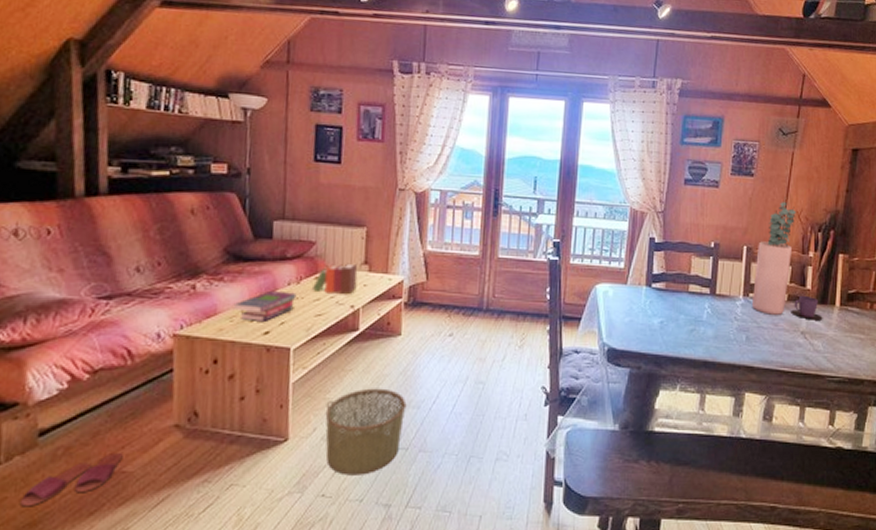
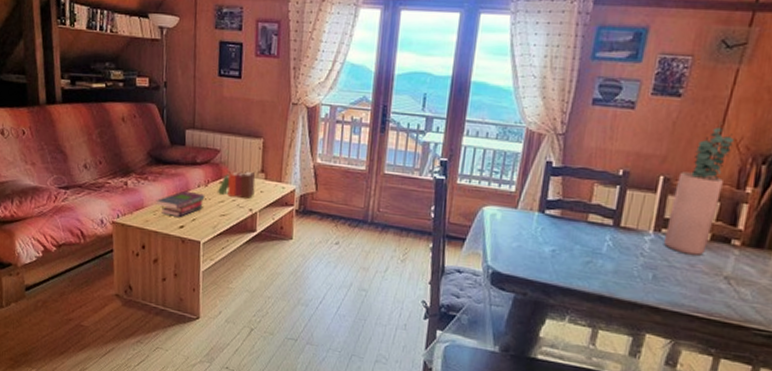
slippers: present [21,453,123,507] -> none [17,310,81,342]
basket: present [325,388,407,476] -> none [228,283,297,357]
cup: present [791,295,823,320] -> none [713,235,756,266]

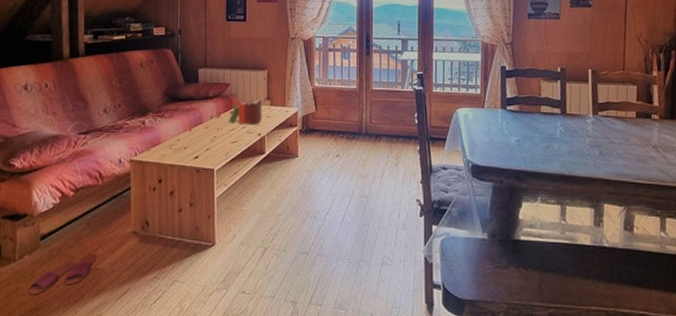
slippers: none [17,310,81,342] -> present [29,254,97,295]
books: present [155,190,205,217] -> none [171,123,218,148]
vase: present [663,121,734,256] -> none [601,23,636,131]

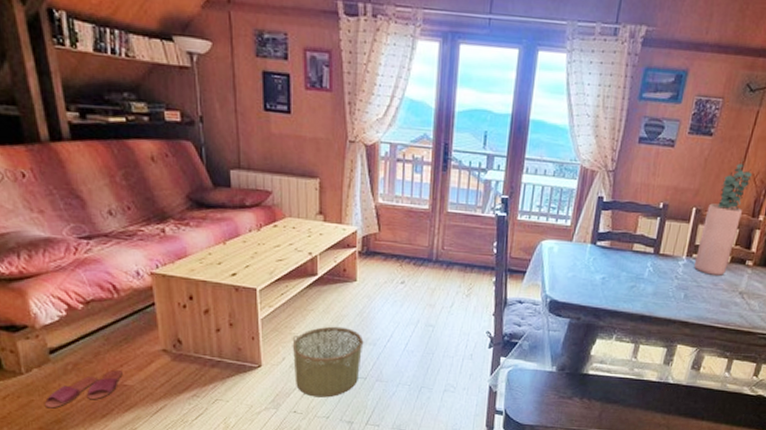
books: present [229,99,262,124] -> none [272,213,314,242]
basket: none [242,201,305,276] -> present [292,326,364,398]
vase: none [601,23,636,131] -> present [693,158,752,276]

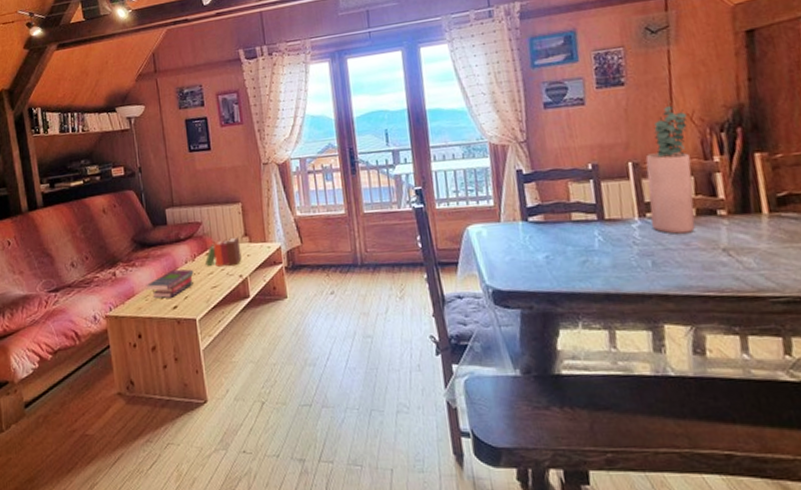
slippers: present [45,370,123,409] -> none [21,419,85,466]
books: none [201,236,258,264] -> present [146,269,194,299]
books: none [272,213,314,242] -> present [205,236,242,267]
basket: present [292,326,364,398] -> none [233,349,304,433]

